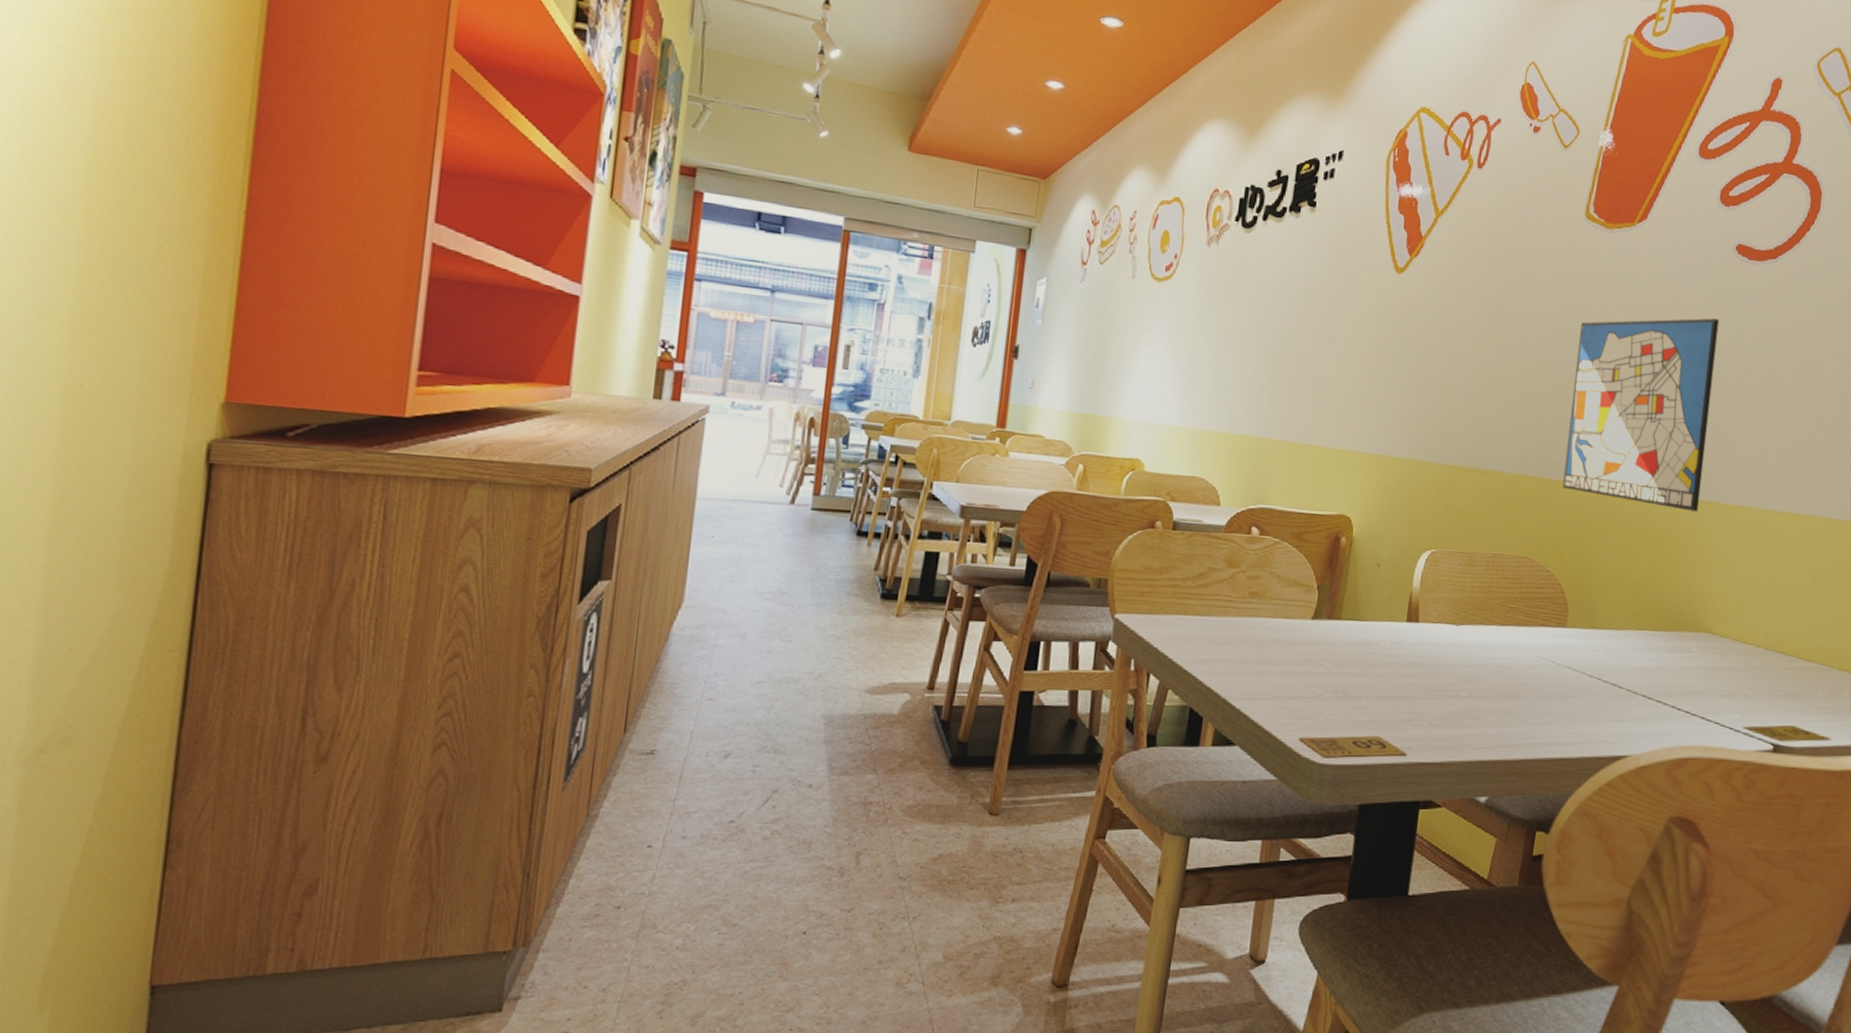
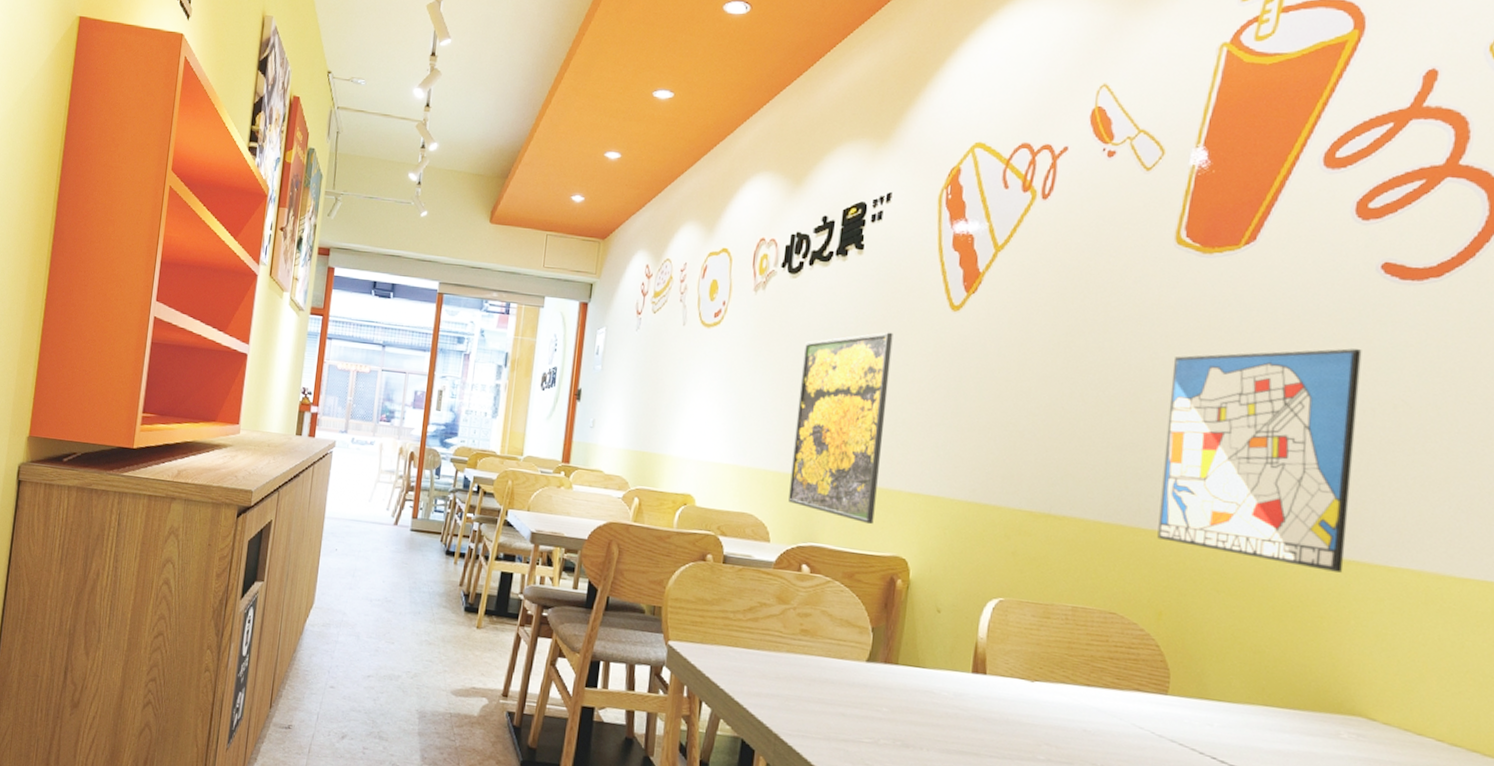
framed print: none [1239,292,1342,484] -> present [788,332,893,525]

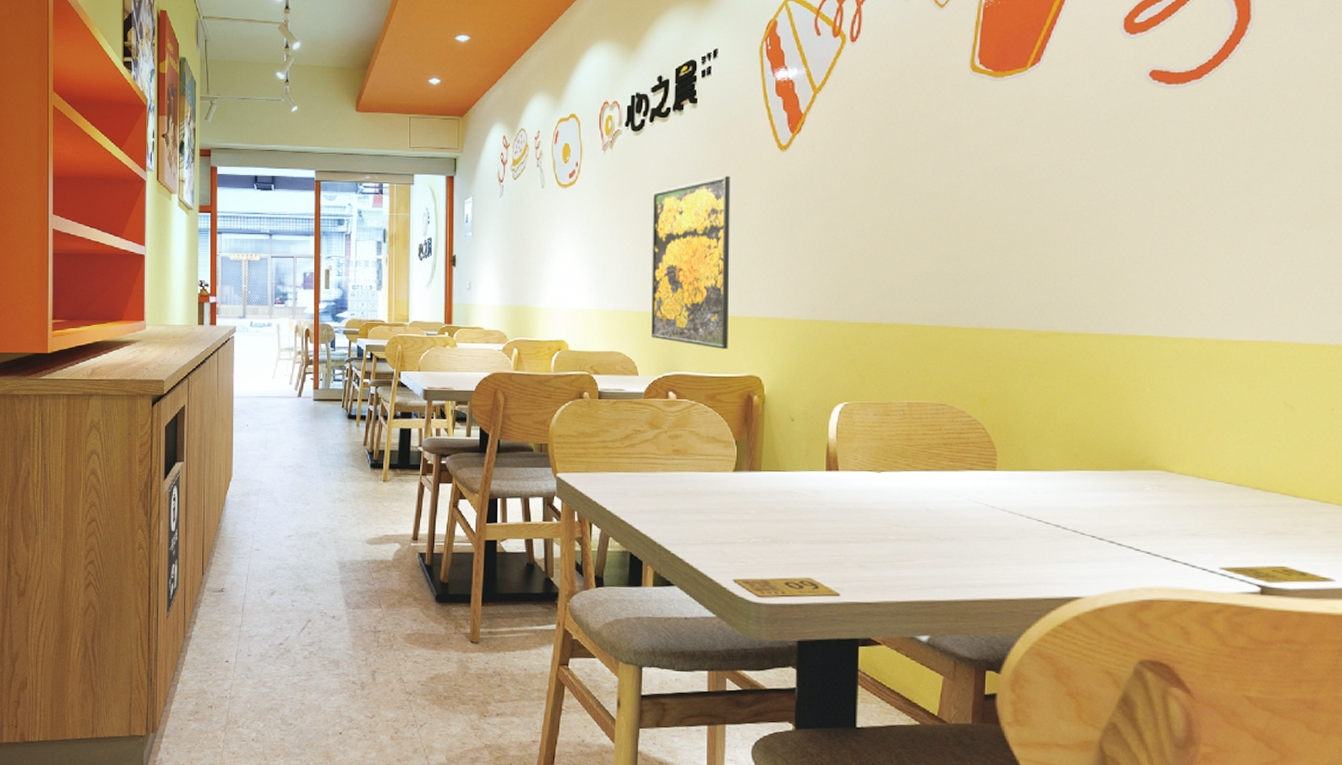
wall art: present [1157,348,1362,573] -> none [976,150,1138,347]

